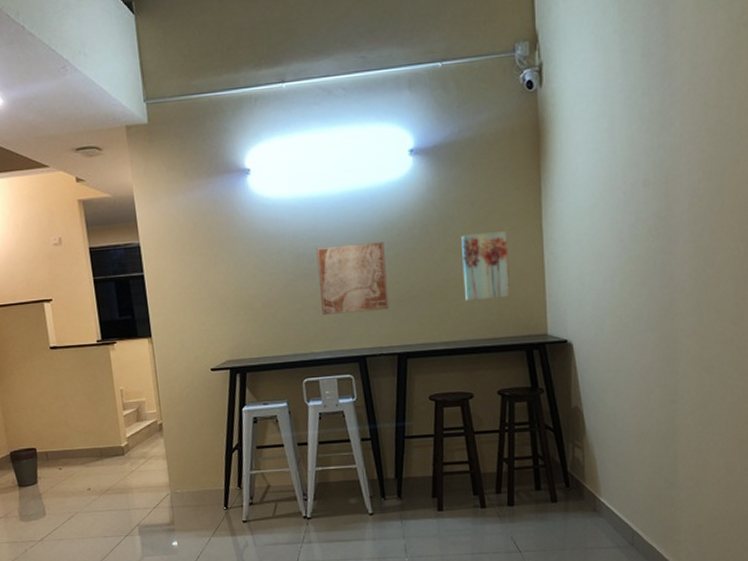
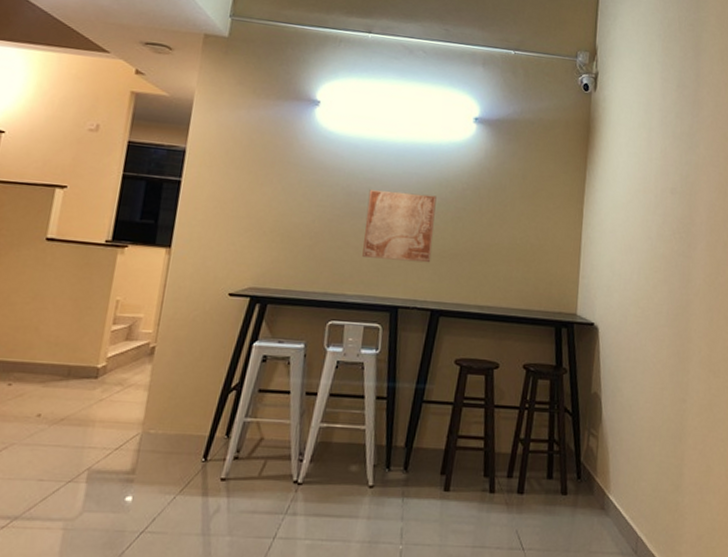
wall art: present [461,231,510,301] -> none [505,206,551,272]

